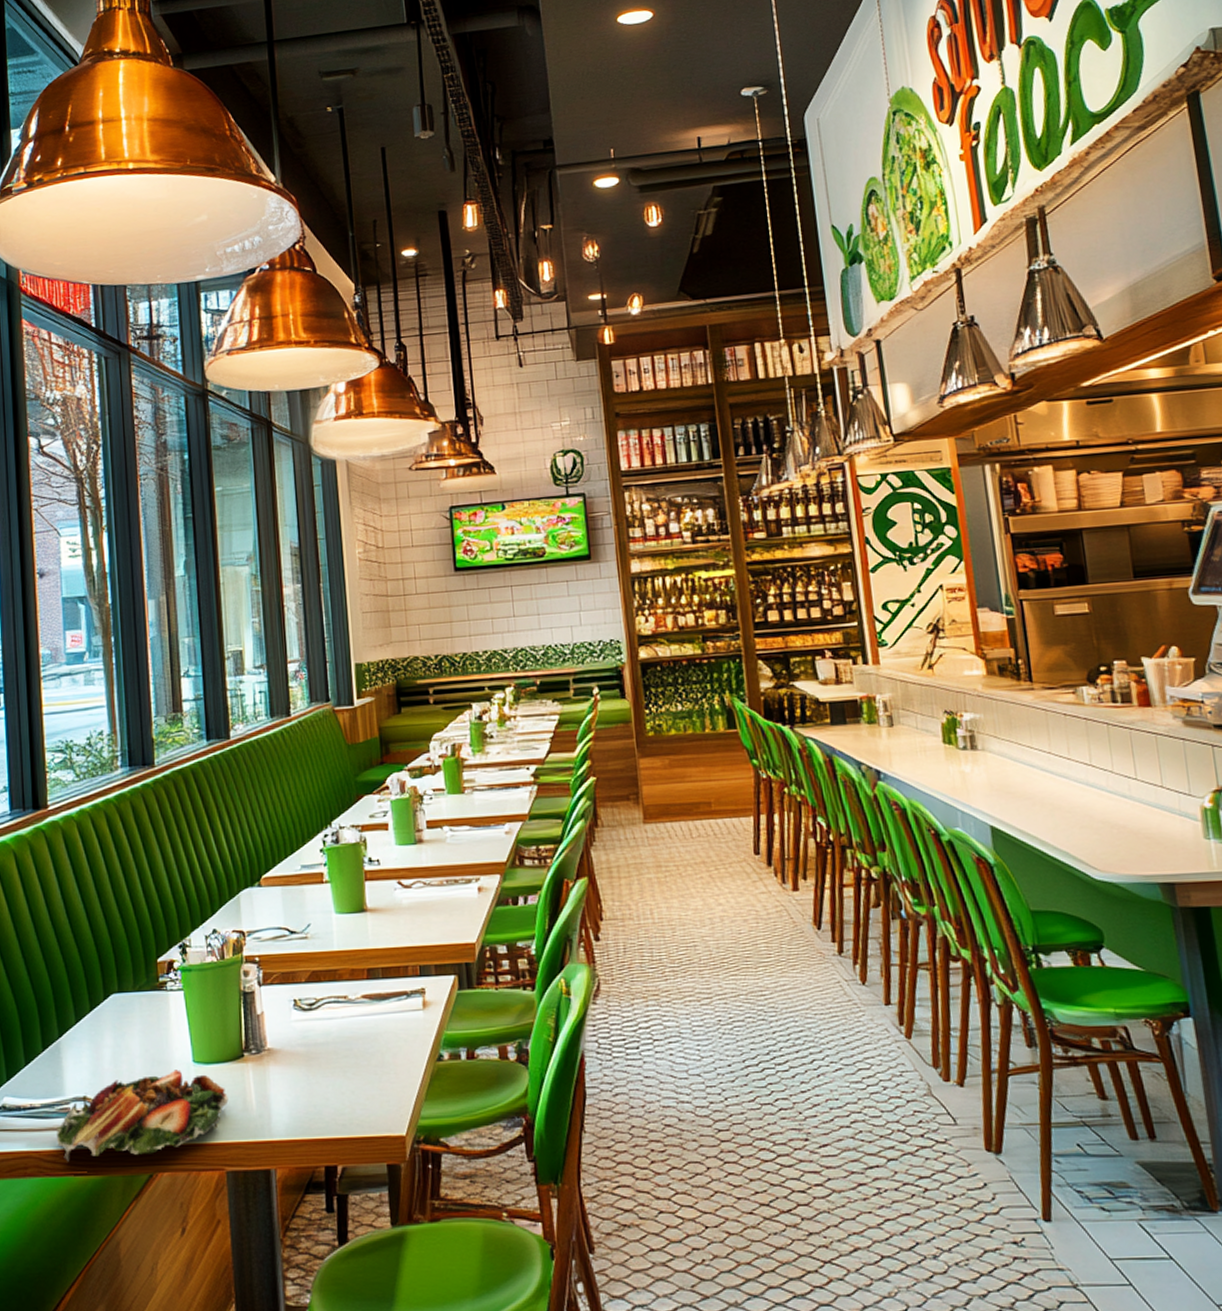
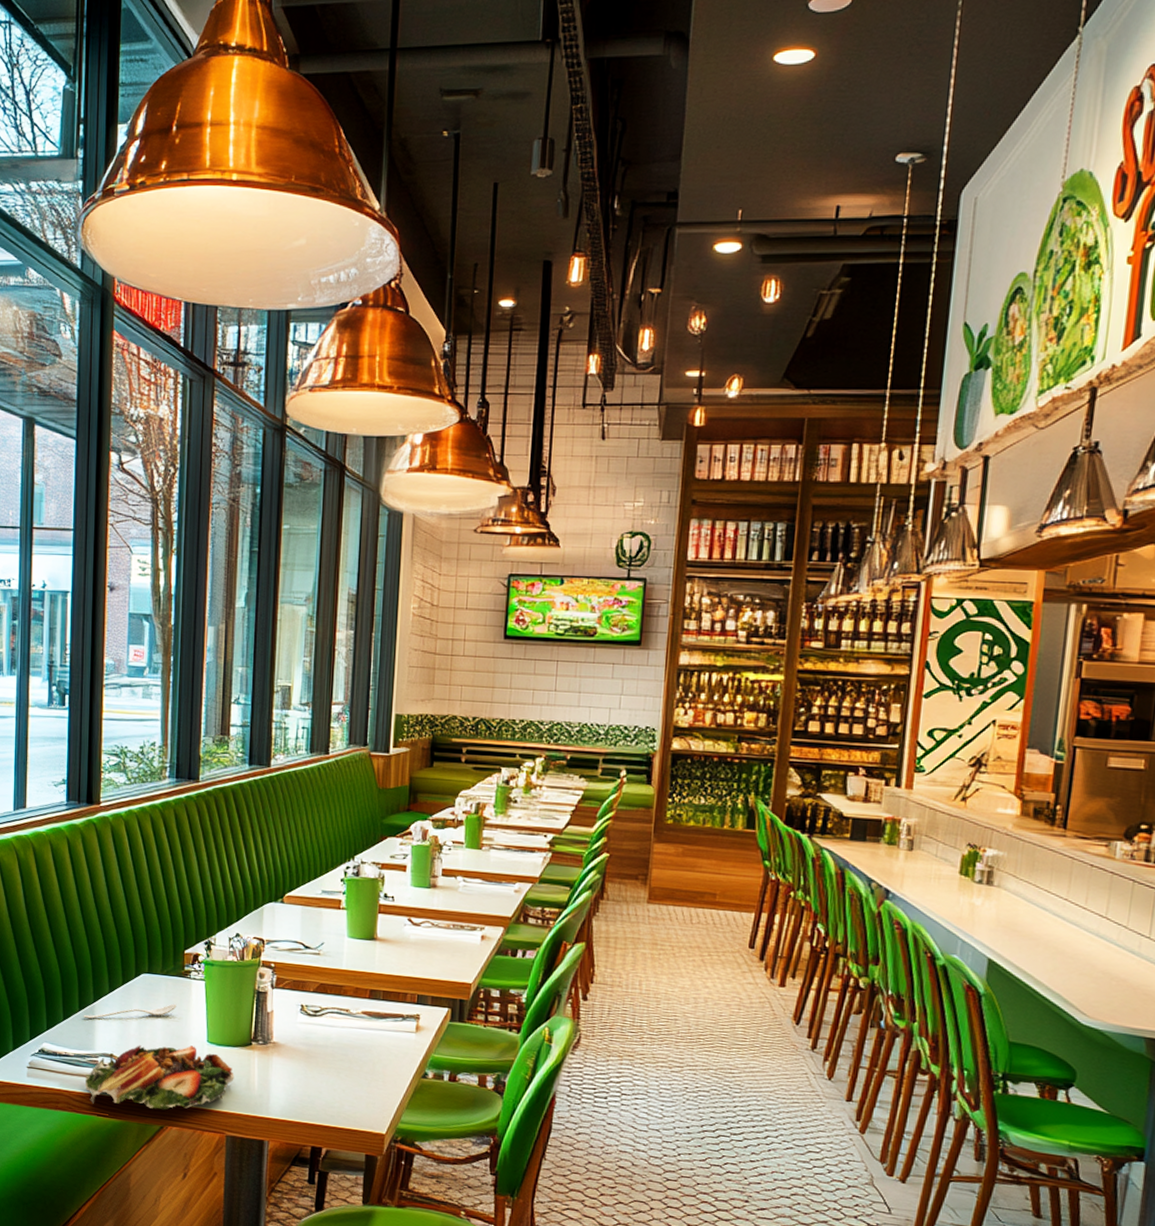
spoon: none [48,1023,154,1058] -> present [83,1003,177,1019]

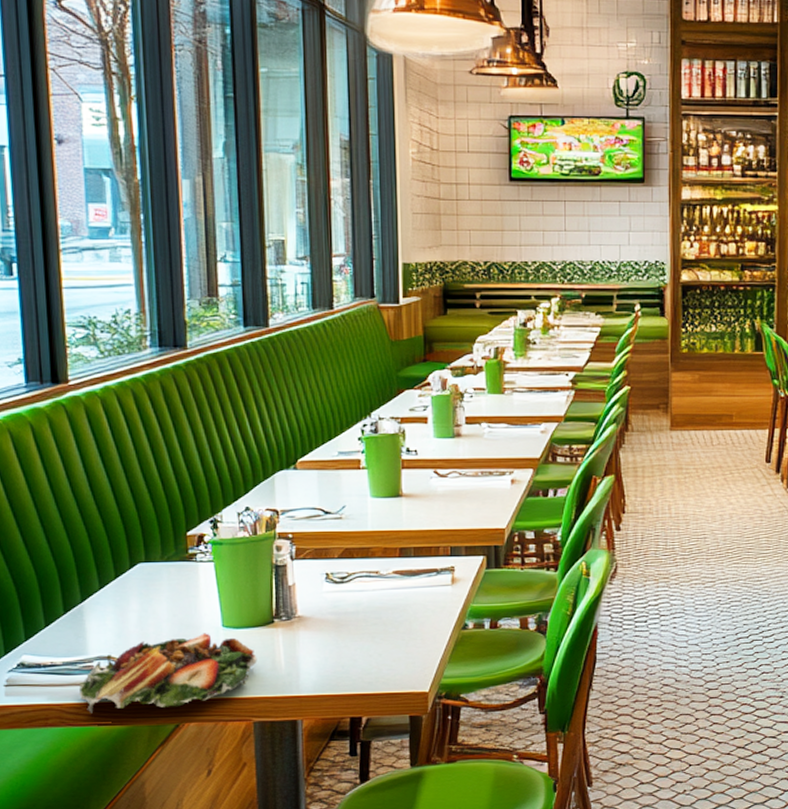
spoon: present [83,1003,177,1019] -> none [69,591,183,621]

